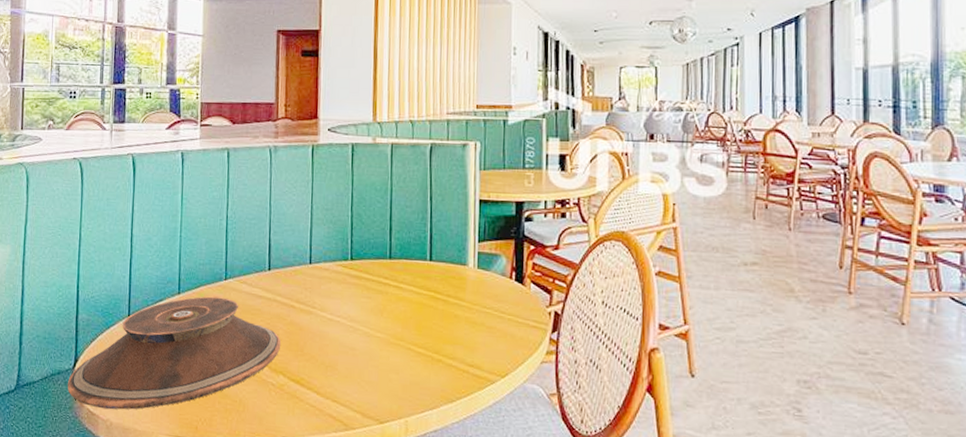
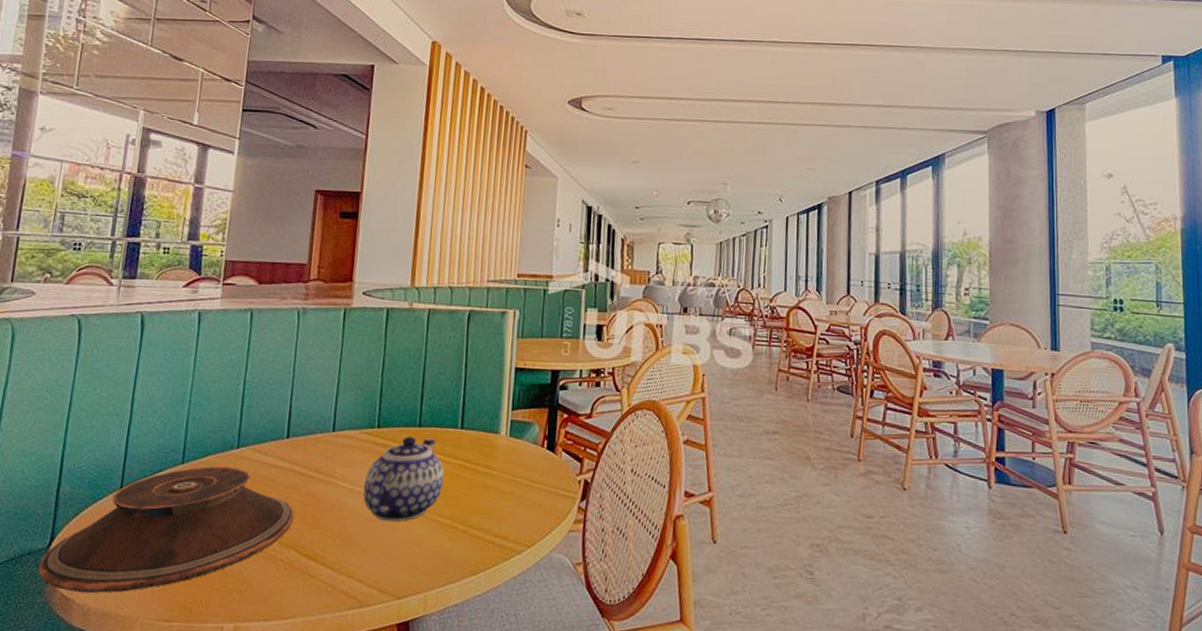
teapot: none [341,269,416,351] -> present [363,437,444,522]

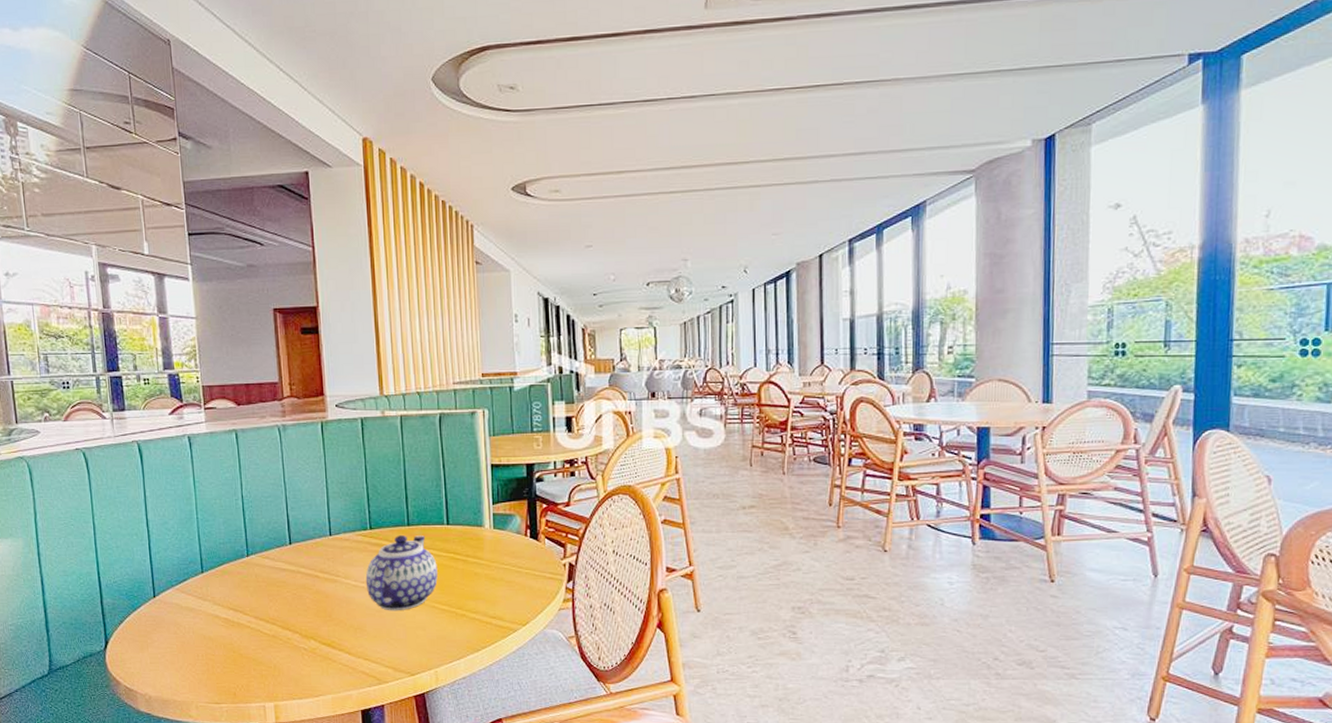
plate: present [38,466,295,594] -> none [100,573,309,685]

